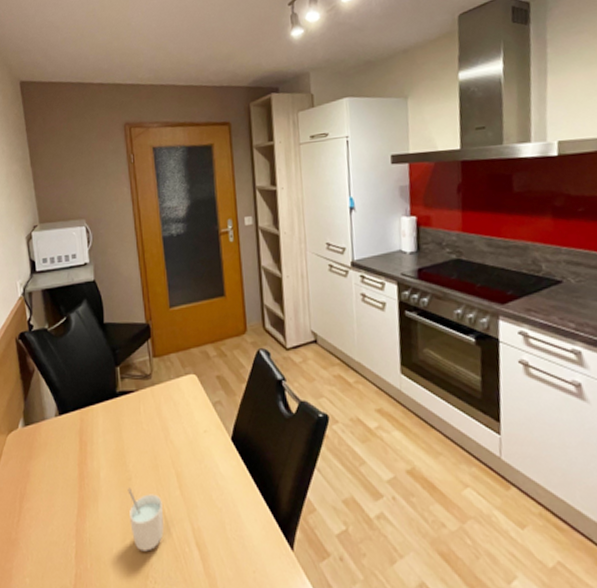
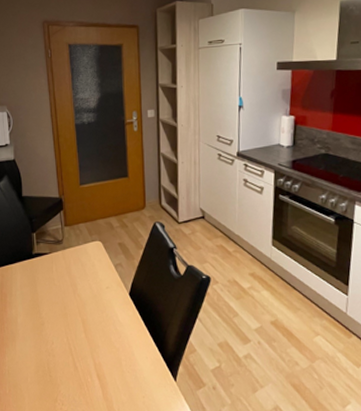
cup: present [127,488,164,552] -> none [41,331,70,381]

